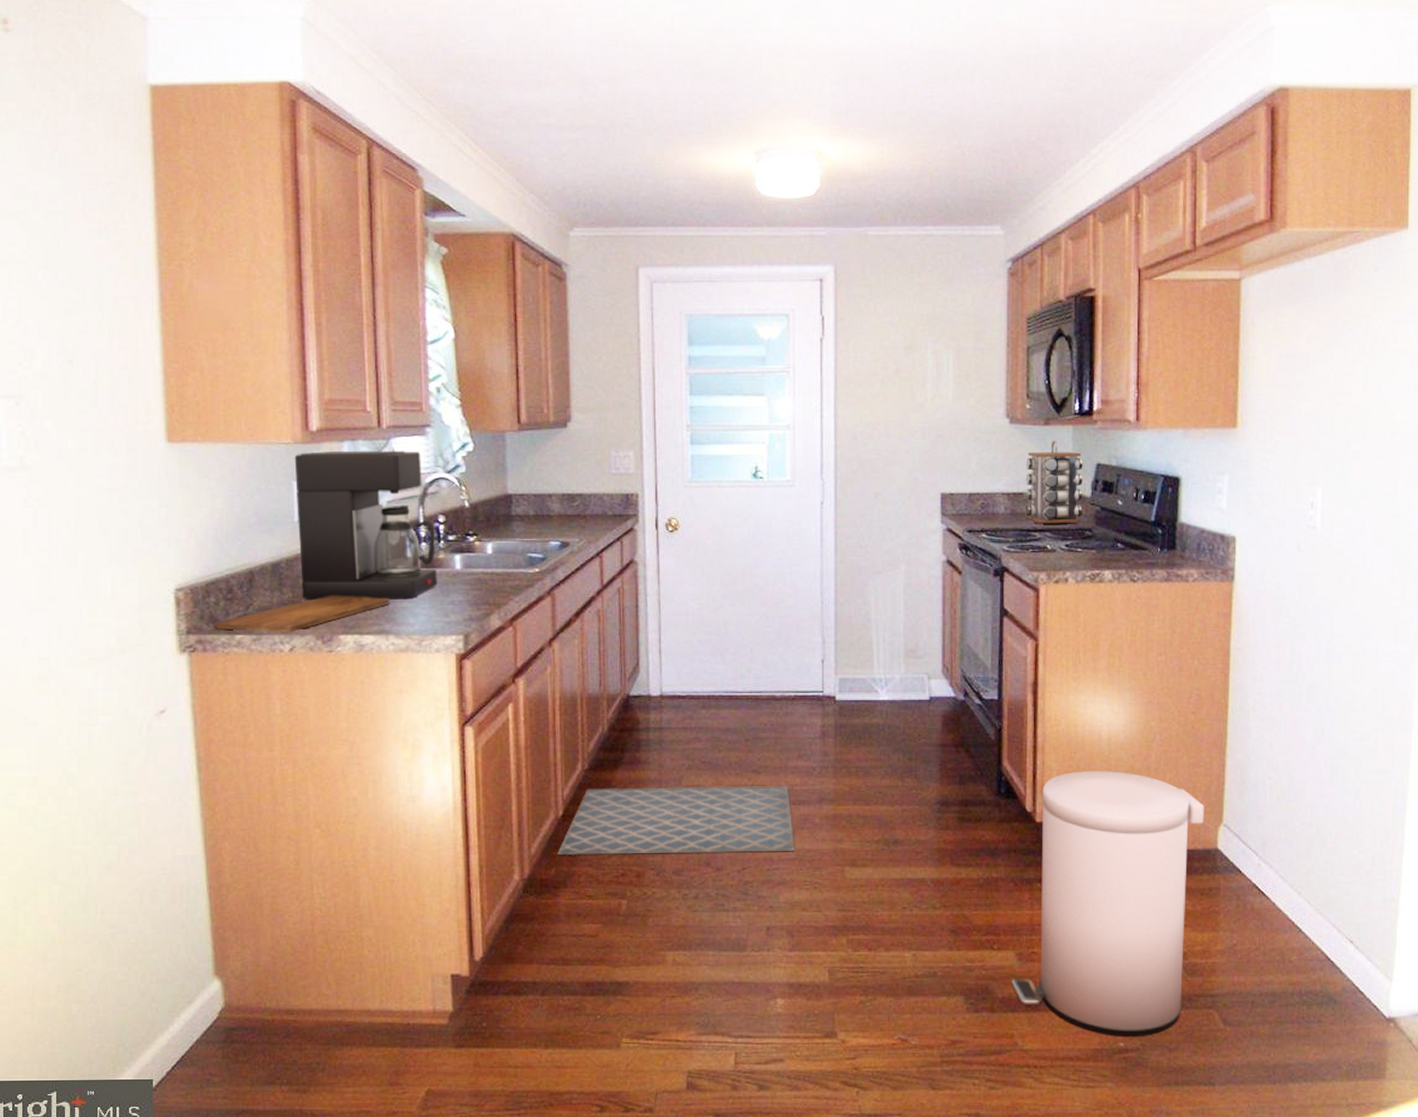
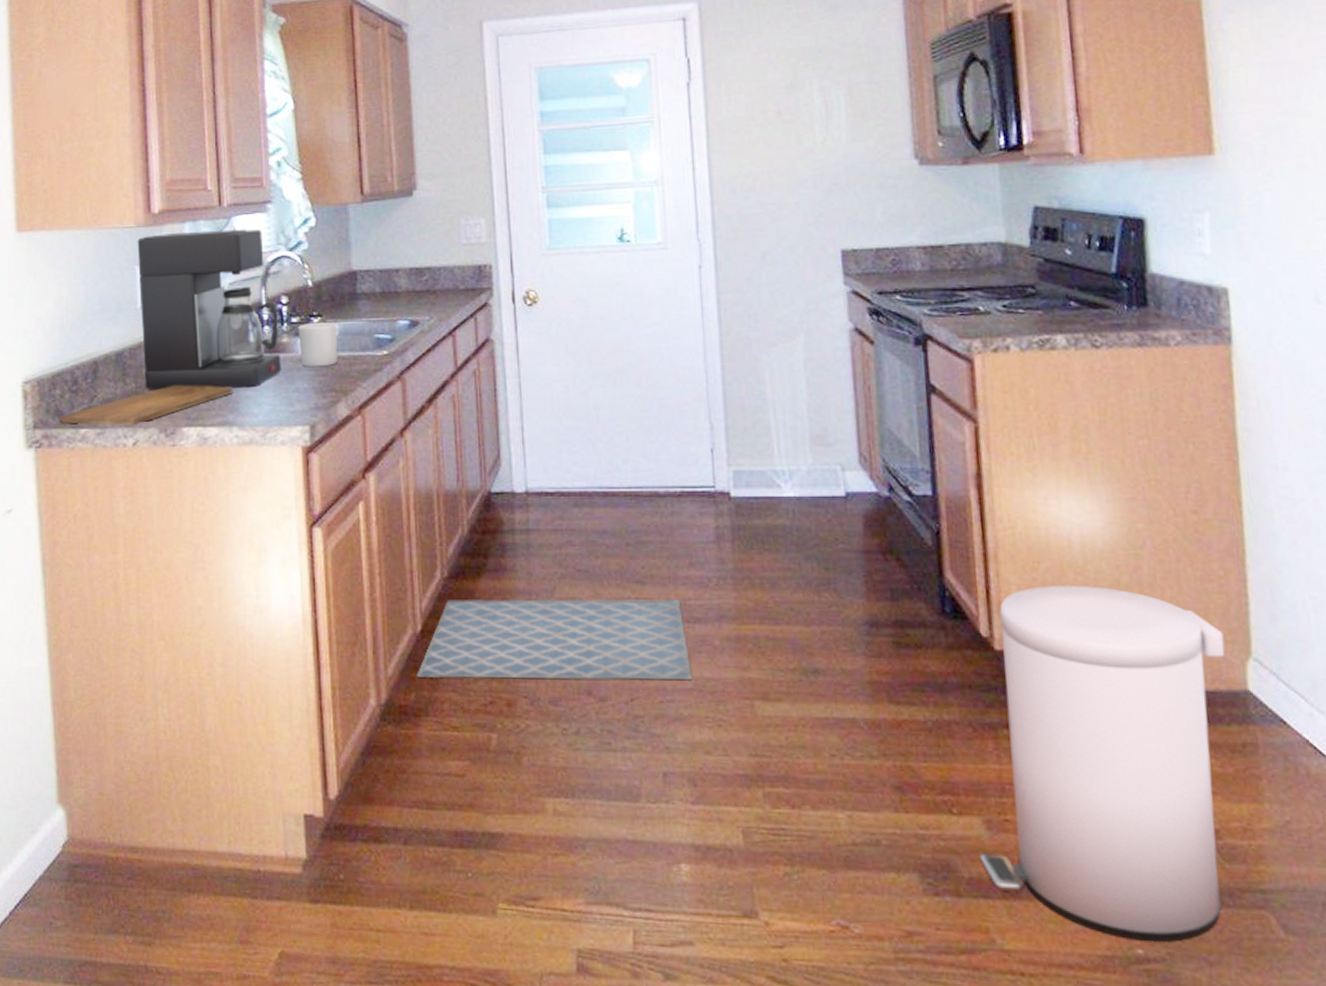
mug: none [454,540,493,582] -> present [298,321,339,368]
spice rack: present [1025,440,1083,525] -> none [944,182,1021,282]

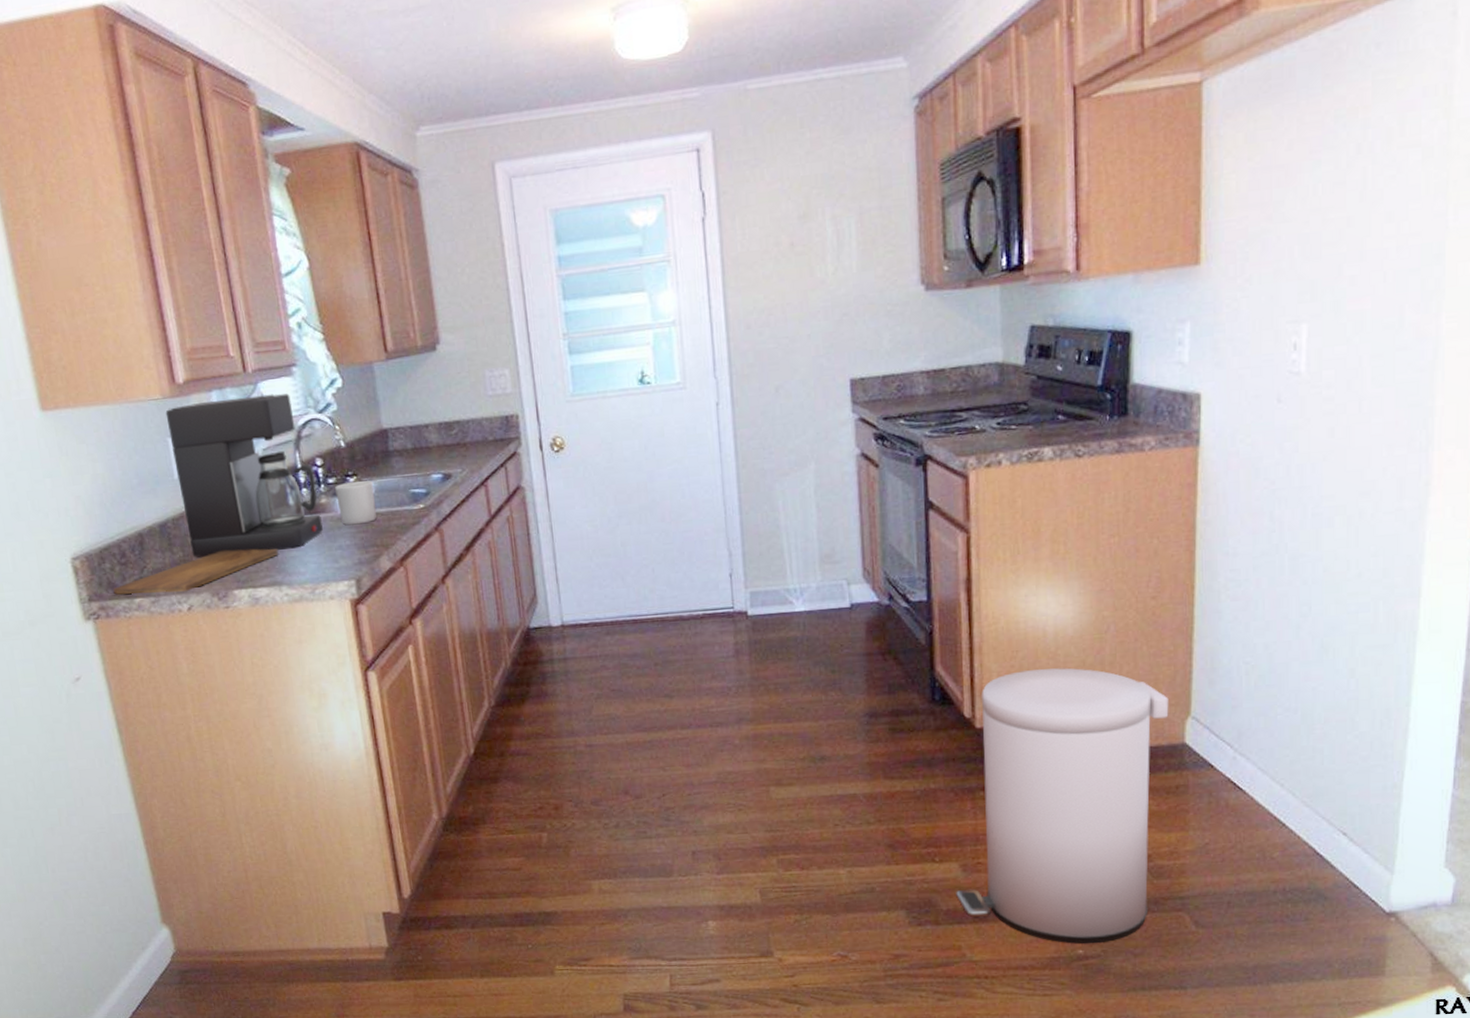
bath mat: present [417,599,693,681] -> none [473,708,716,792]

